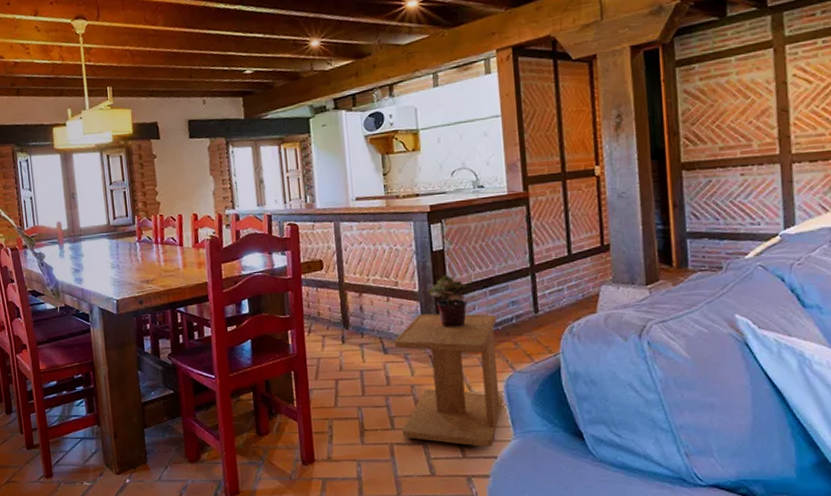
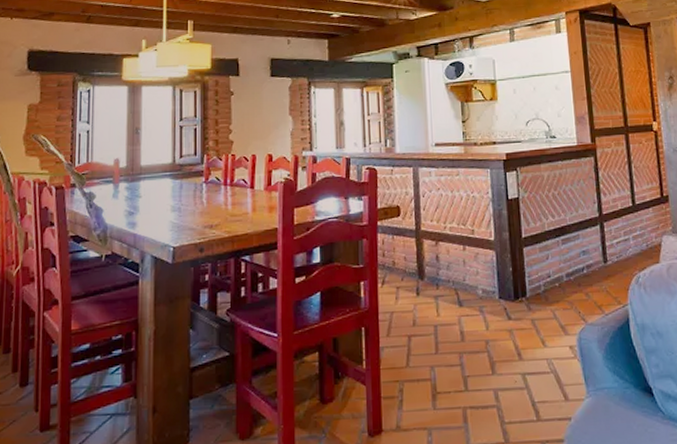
side table: present [394,313,503,447] -> none [469,263,576,408]
potted plant: present [428,275,469,327] -> none [503,224,542,278]

